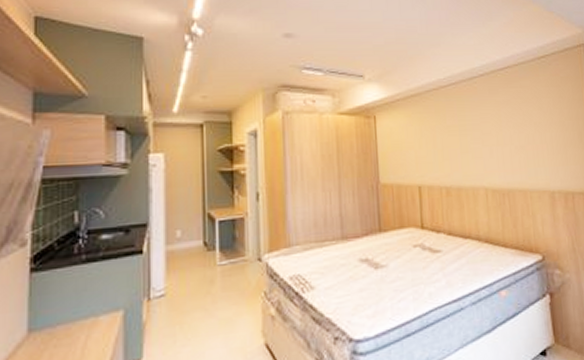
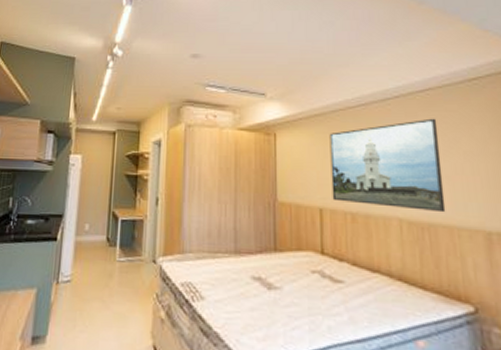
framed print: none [425,94,521,179] -> present [329,118,446,213]

